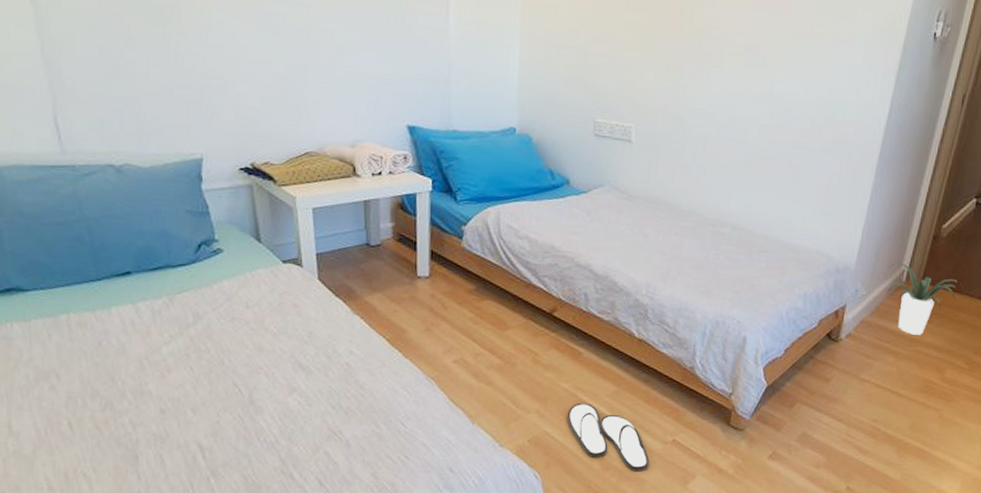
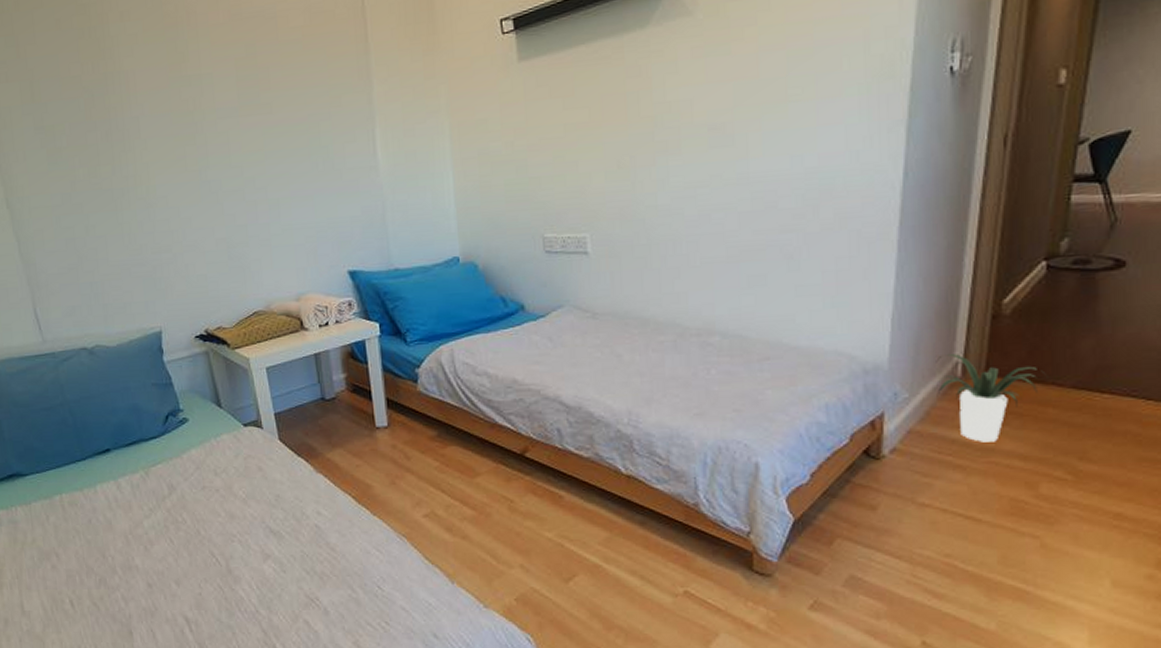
slippers: present [567,402,650,472] -> none [555,553,660,631]

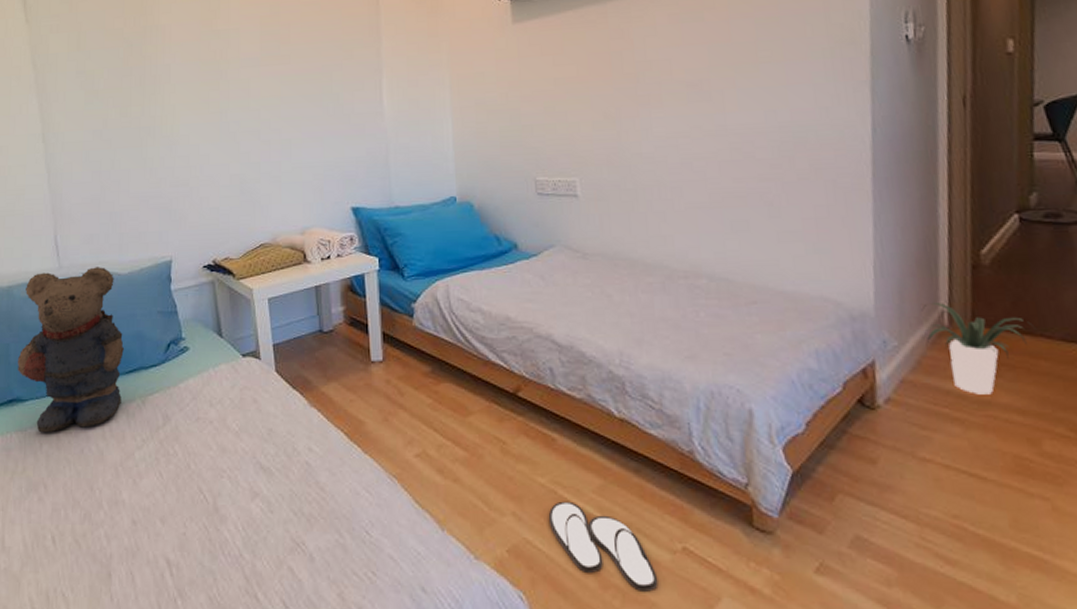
teddy bear: none [10,340,124,506] -> present [18,267,124,433]
slippers: none [555,553,660,631] -> present [548,501,658,592]

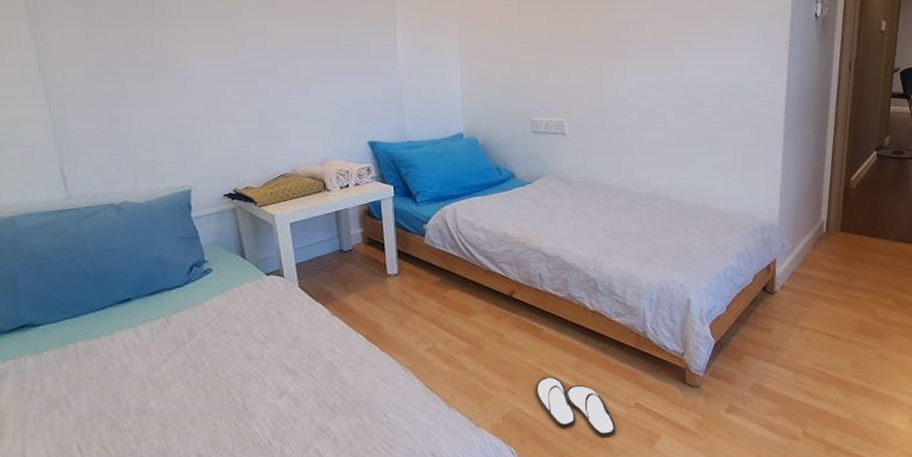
teddy bear: present [18,267,124,433] -> none [27,196,144,355]
potted plant: present [921,303,1036,395] -> none [809,216,880,280]

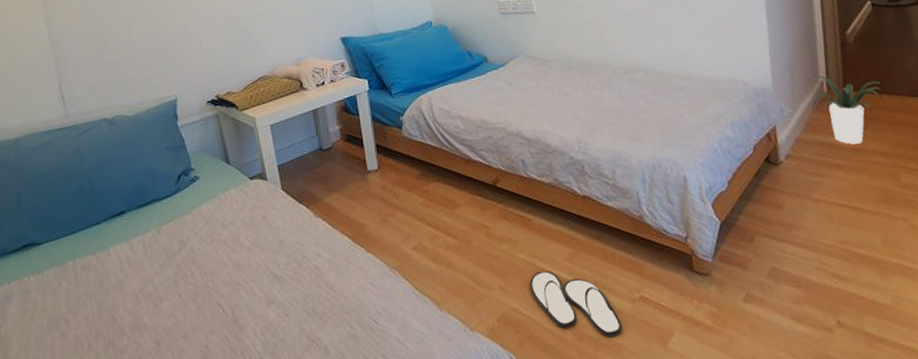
potted plant: none [809,216,880,280] -> present [807,75,889,145]

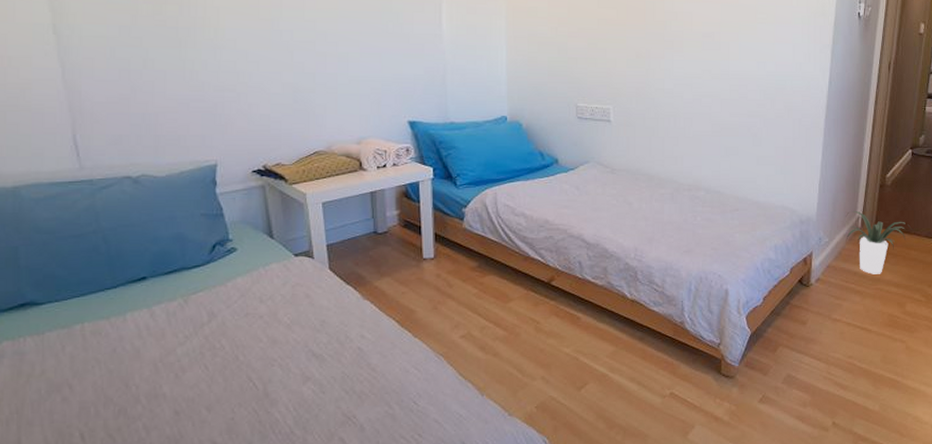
slippers: present [529,270,623,338] -> none [570,365,651,427]

